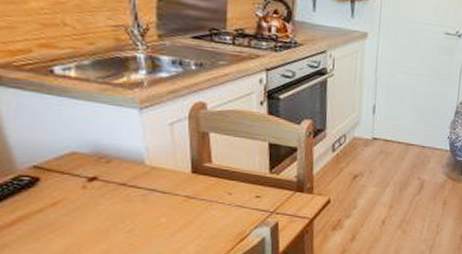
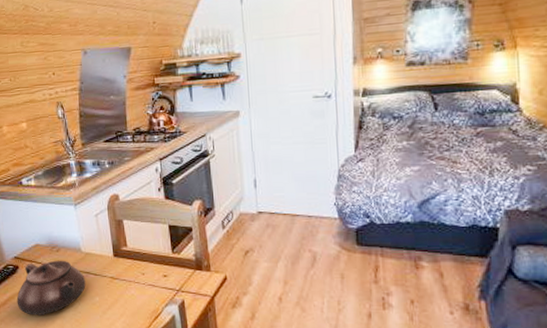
teapot: none [33,173,148,239] -> present [16,260,86,316]

